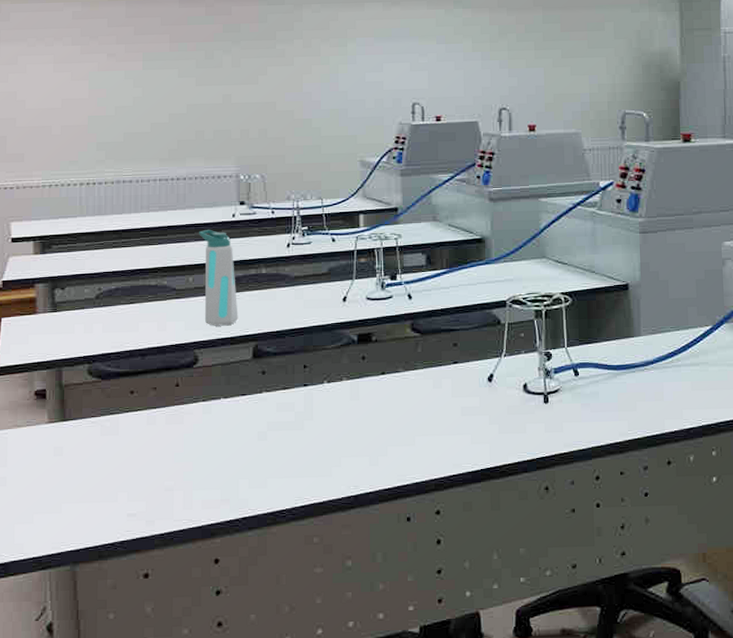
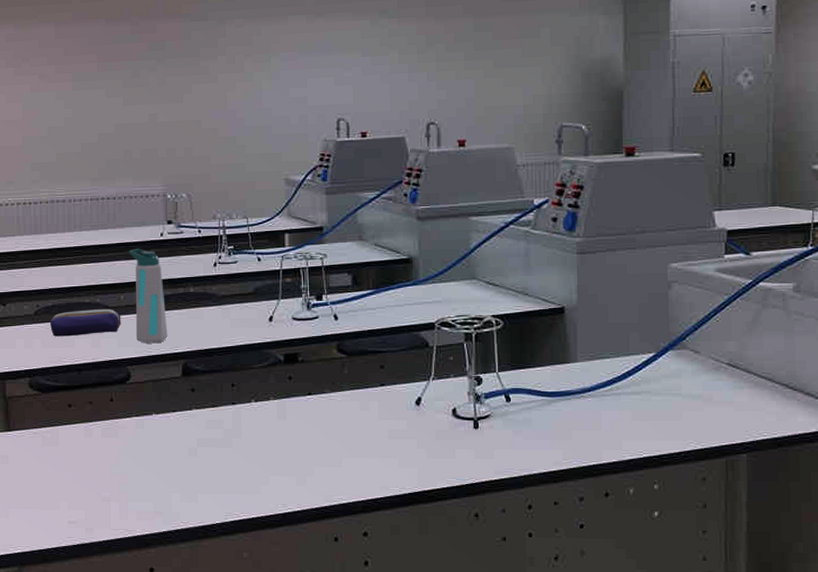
pencil case: none [113,291,189,321] -> present [50,308,121,337]

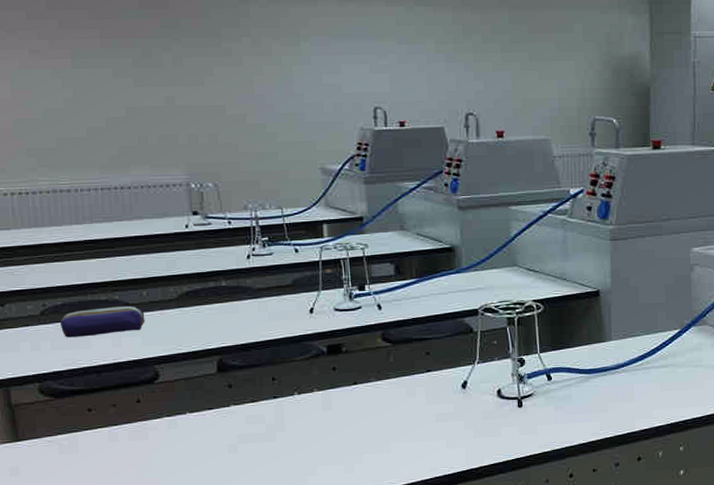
water bottle: present [129,248,168,344] -> none [150,241,200,341]

